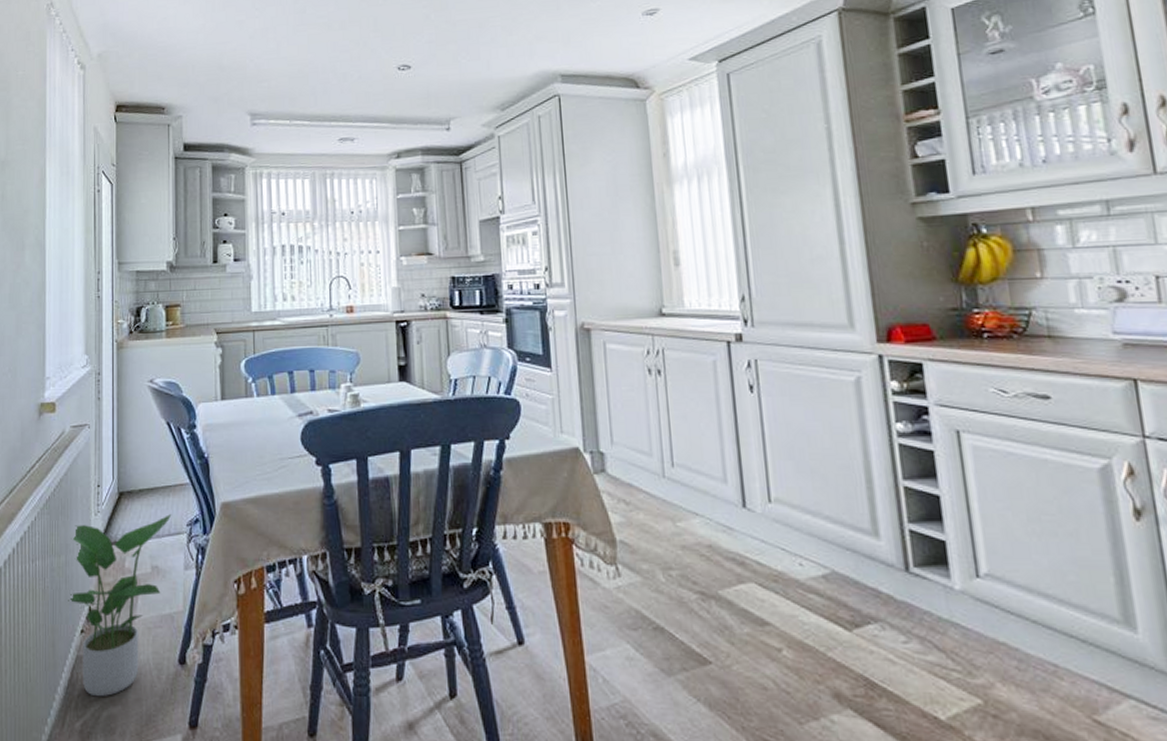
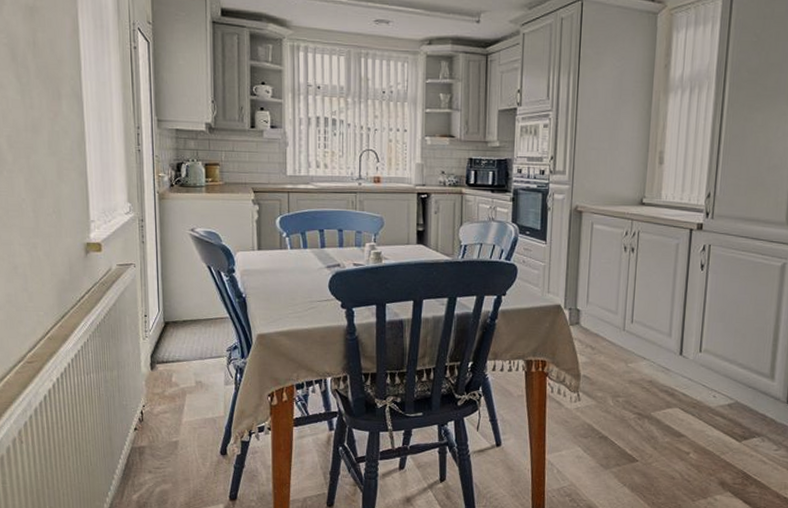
potted plant: present [68,514,172,697] -> none [122,341,213,478]

